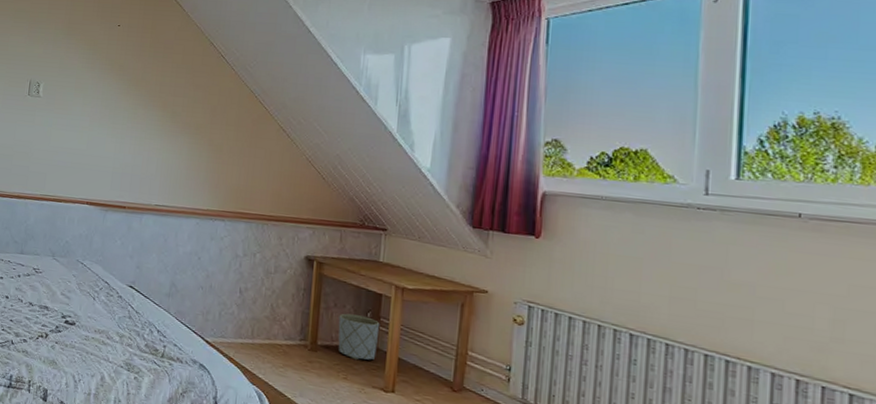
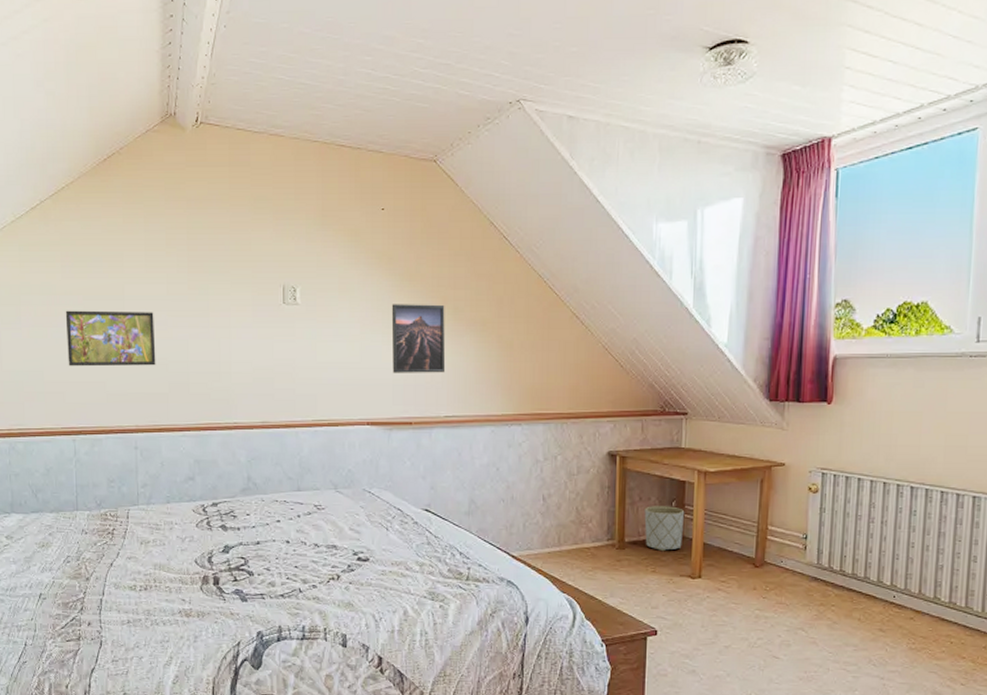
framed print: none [113,104,164,167] -> present [391,304,446,373]

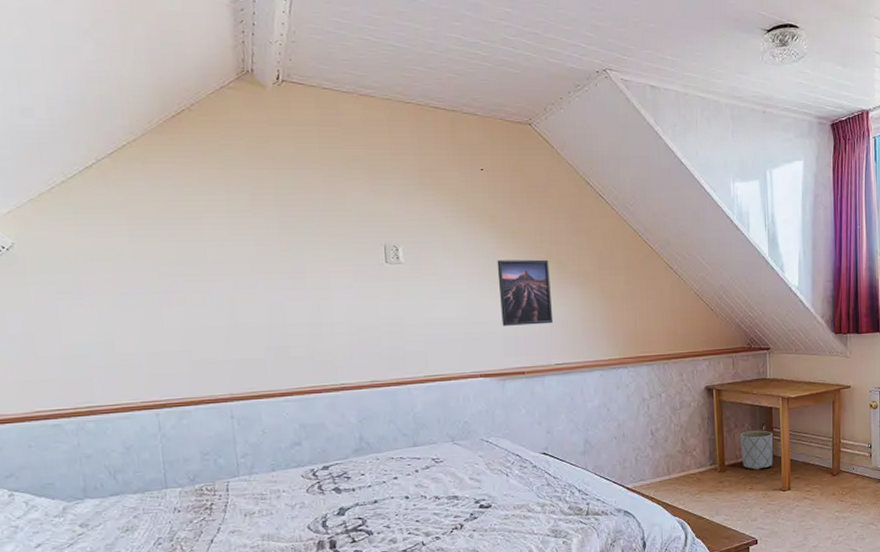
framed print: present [65,310,156,367] -> none [136,275,249,336]

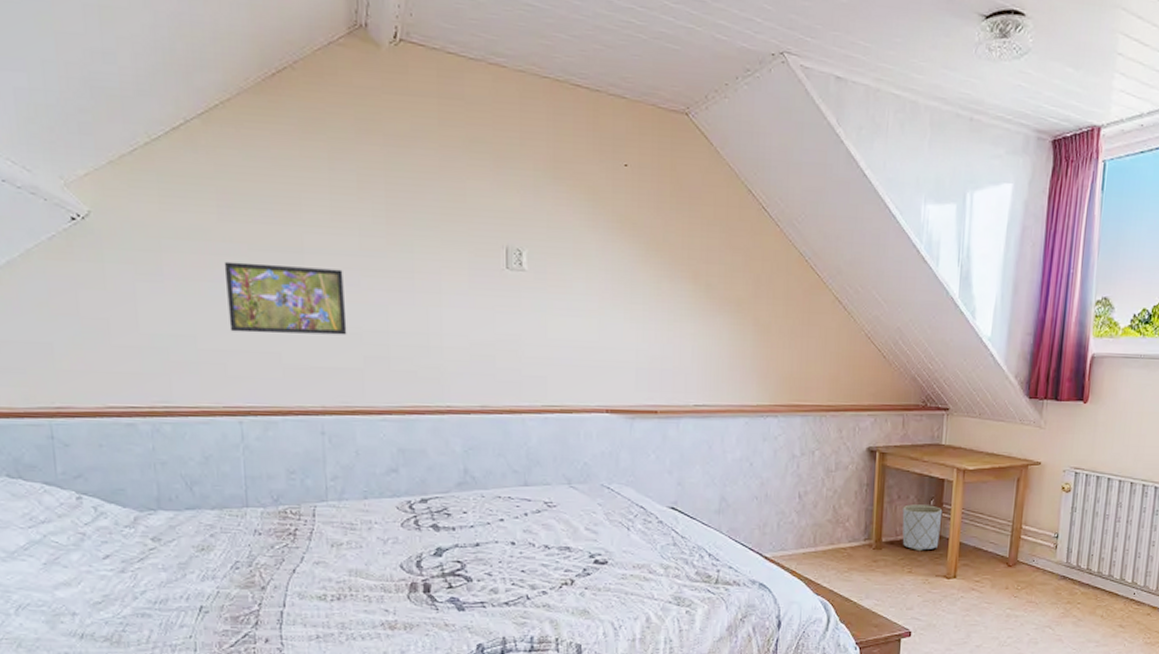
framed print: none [136,275,249,336] -> present [224,261,347,335]
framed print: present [497,259,554,326] -> none [635,276,696,357]

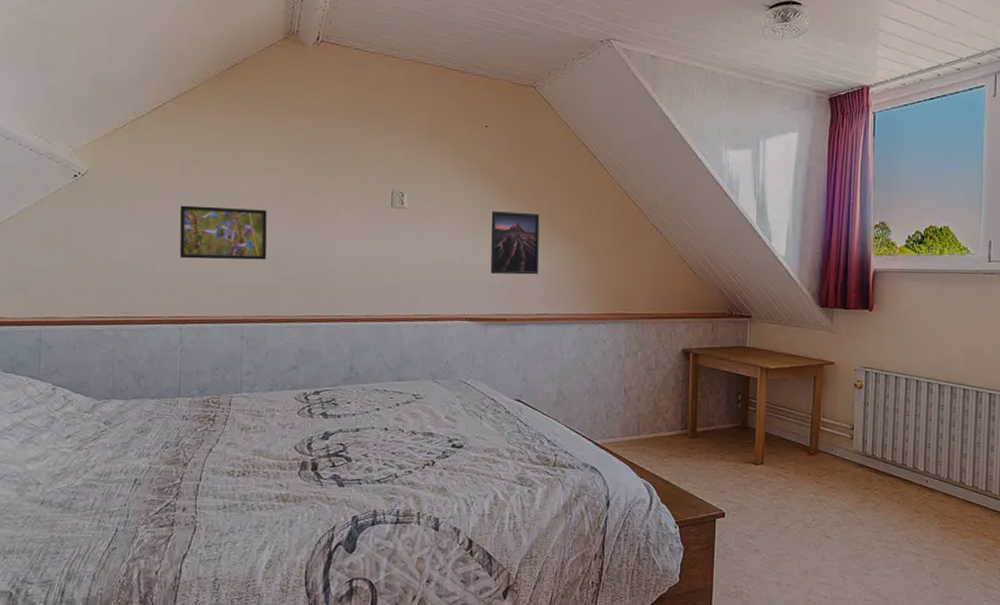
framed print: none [635,276,696,357] -> present [490,211,540,275]
planter: present [902,504,943,552] -> none [714,398,749,441]

